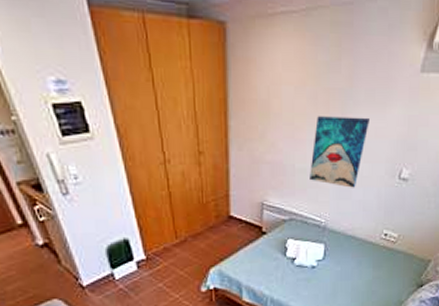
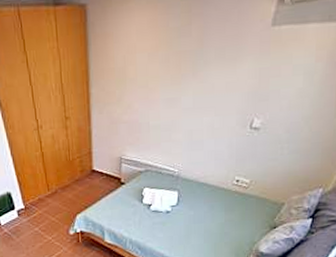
wall art: present [310,116,369,188] -> none [163,74,220,140]

